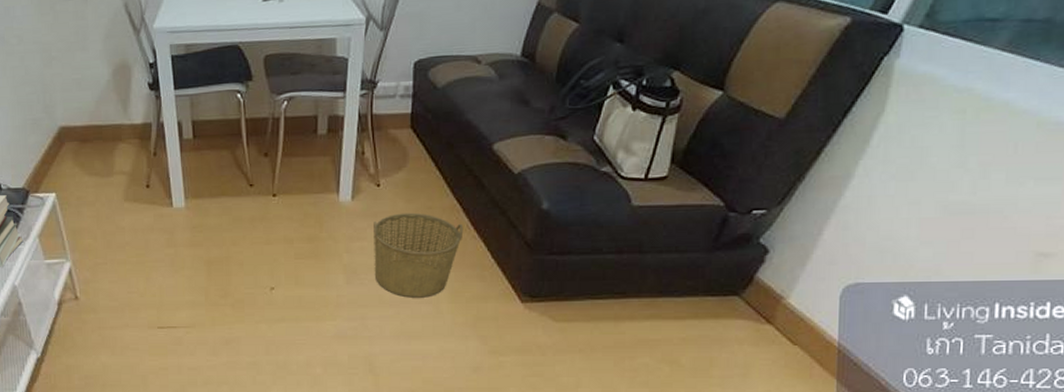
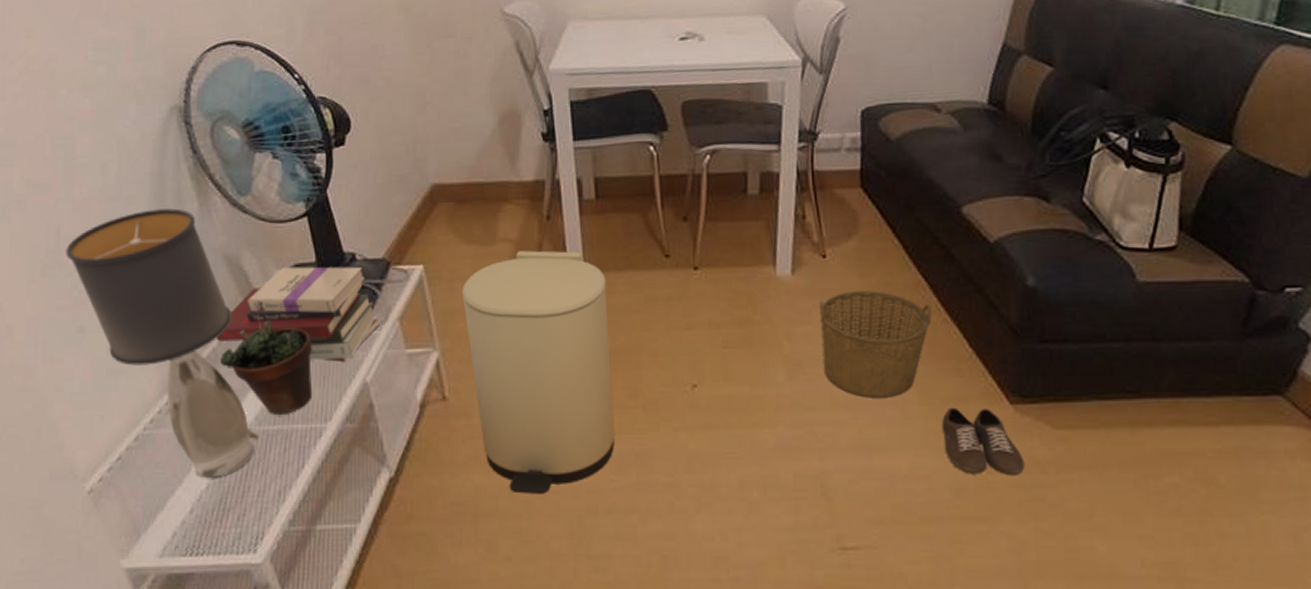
pedal bin: none [87,181,210,370] -> present [461,250,616,494]
shoe: none [465,305,530,357] -> present [941,407,1026,476]

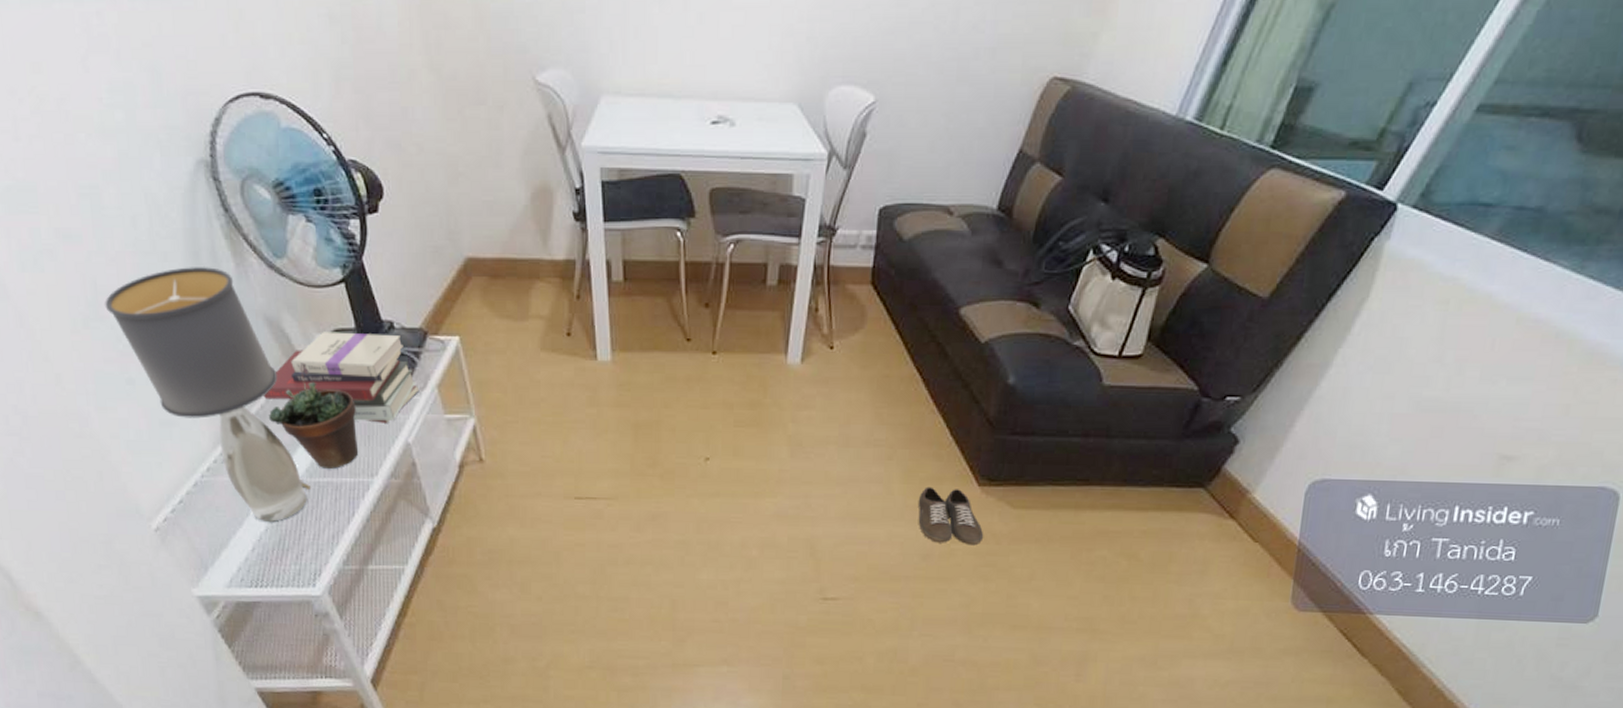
pedal bin: present [461,250,616,494] -> none [496,328,635,546]
basket: present [820,290,932,398] -> none [821,380,922,476]

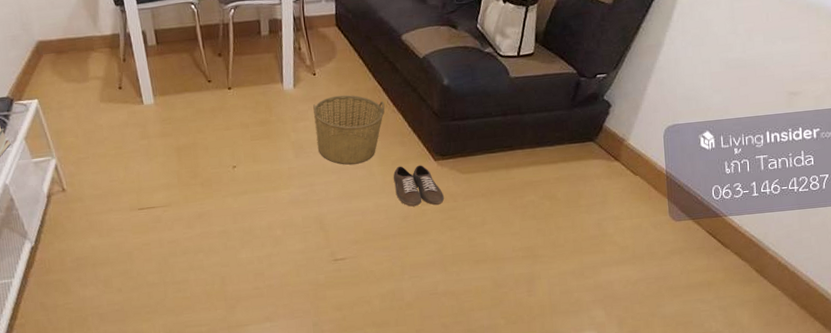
basket: none [821,380,922,476] -> present [313,94,385,165]

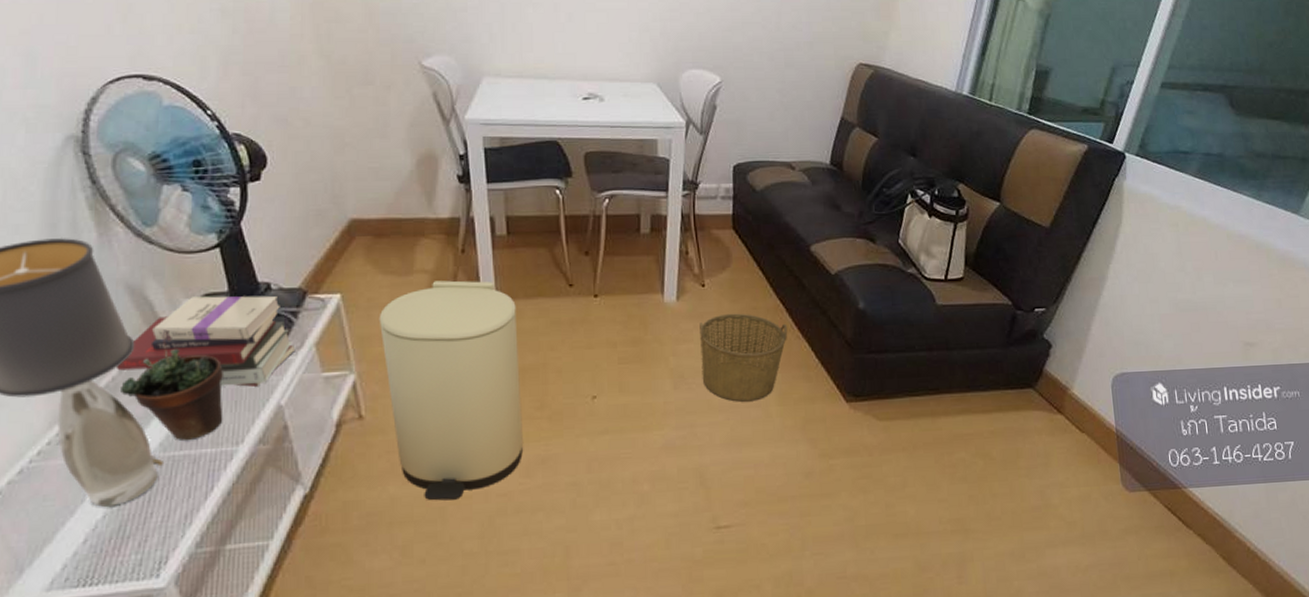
pedal bin: none [67,82,184,248] -> present [379,280,524,501]
shoe: present [393,165,445,207] -> none [794,407,858,460]

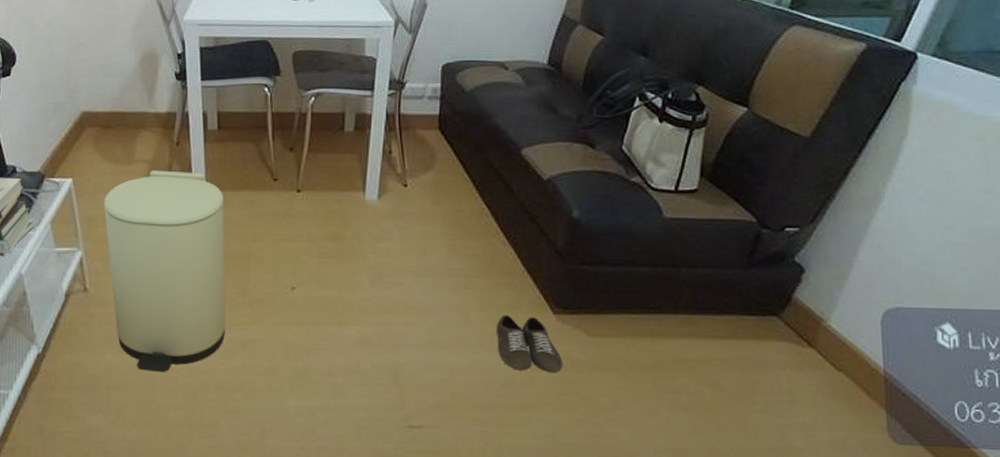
basket: present [700,313,788,402] -> none [400,215,493,305]
shoe: none [794,407,858,460] -> present [496,315,564,374]

